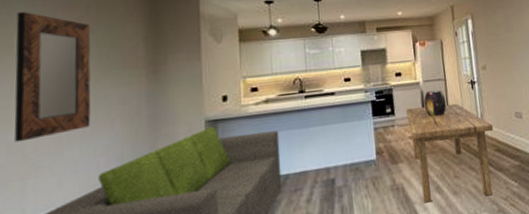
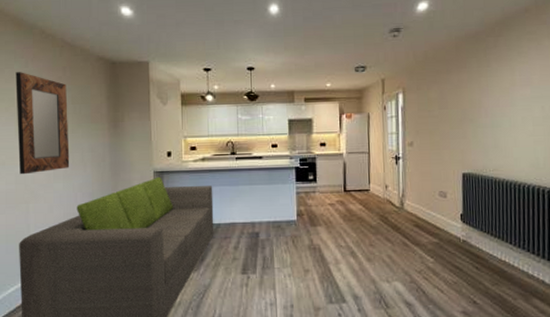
dining table: present [406,103,494,203] -> none [328,177,415,267]
decorative urn: present [423,90,447,117] -> none [345,162,369,188]

